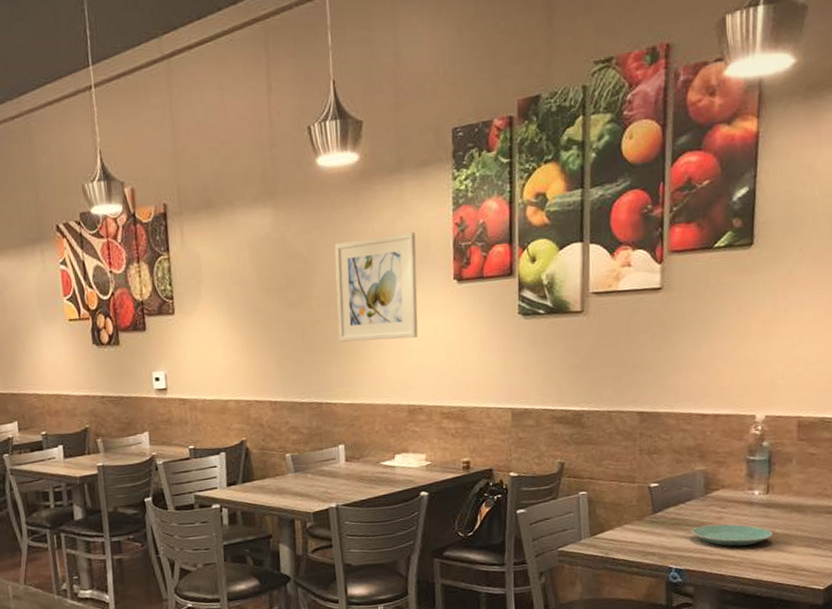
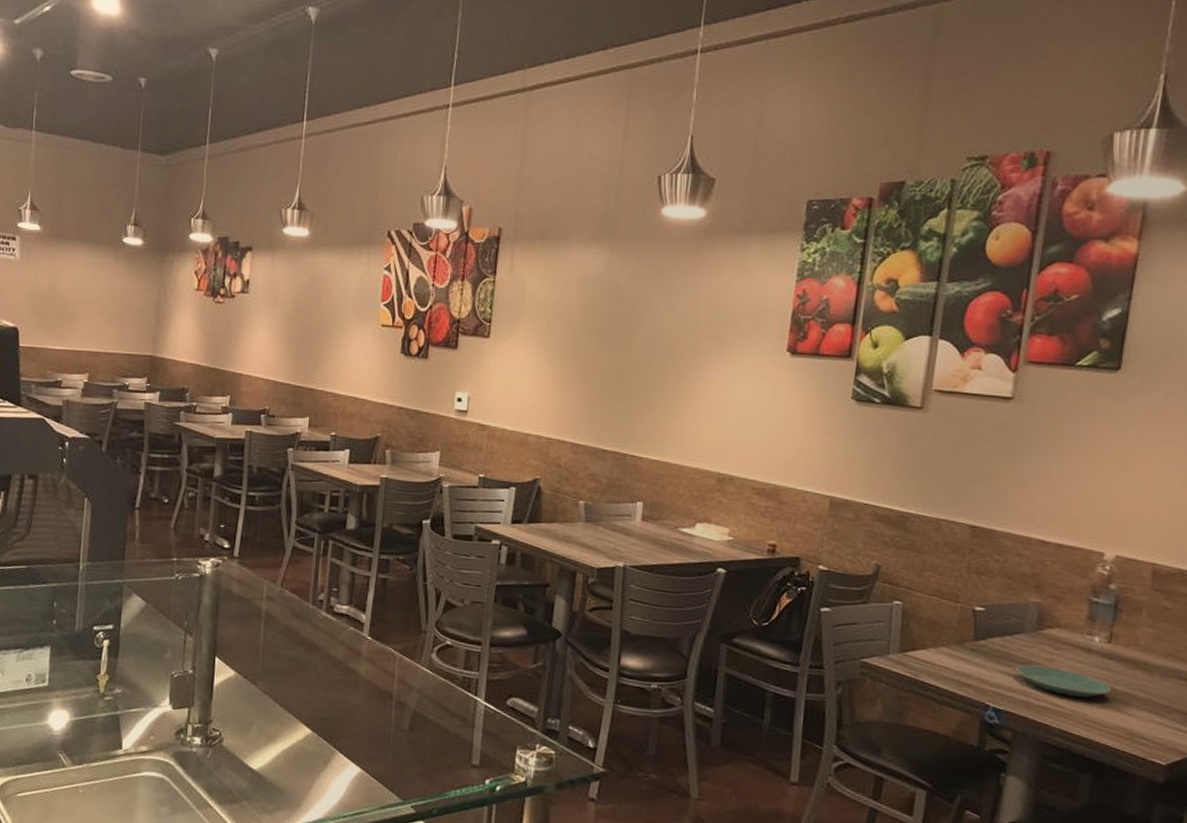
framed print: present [334,231,418,342] -> none [656,294,753,404]

